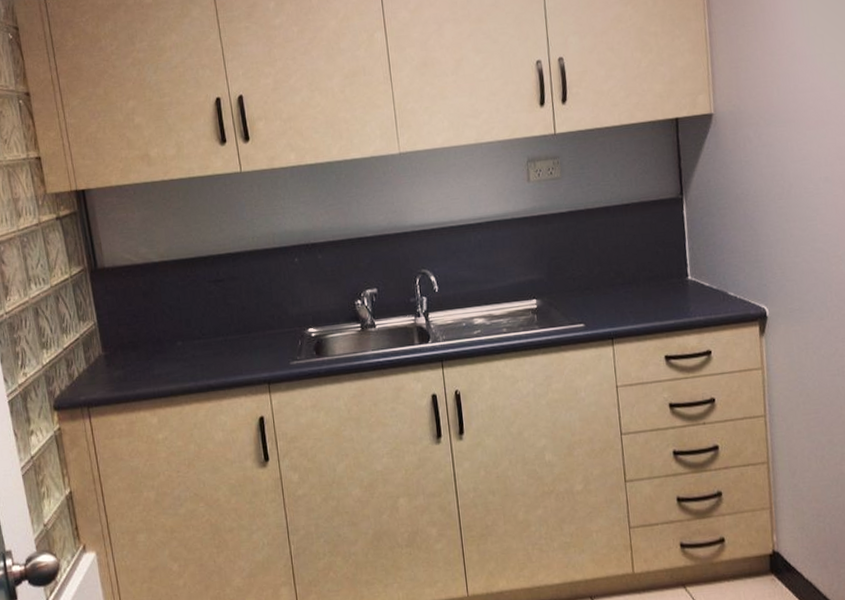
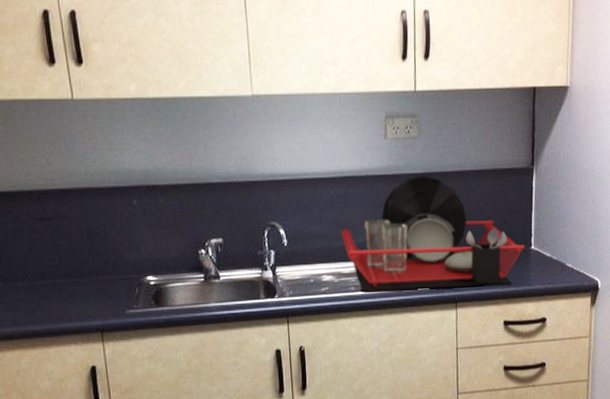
dish rack: none [489,214,681,334] -> present [340,176,525,293]

